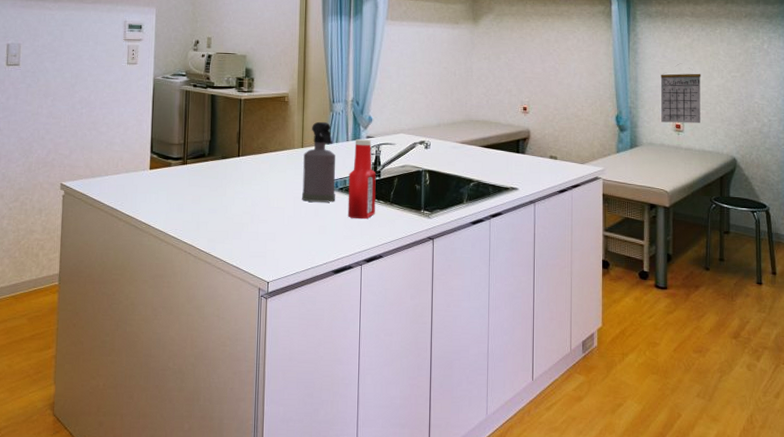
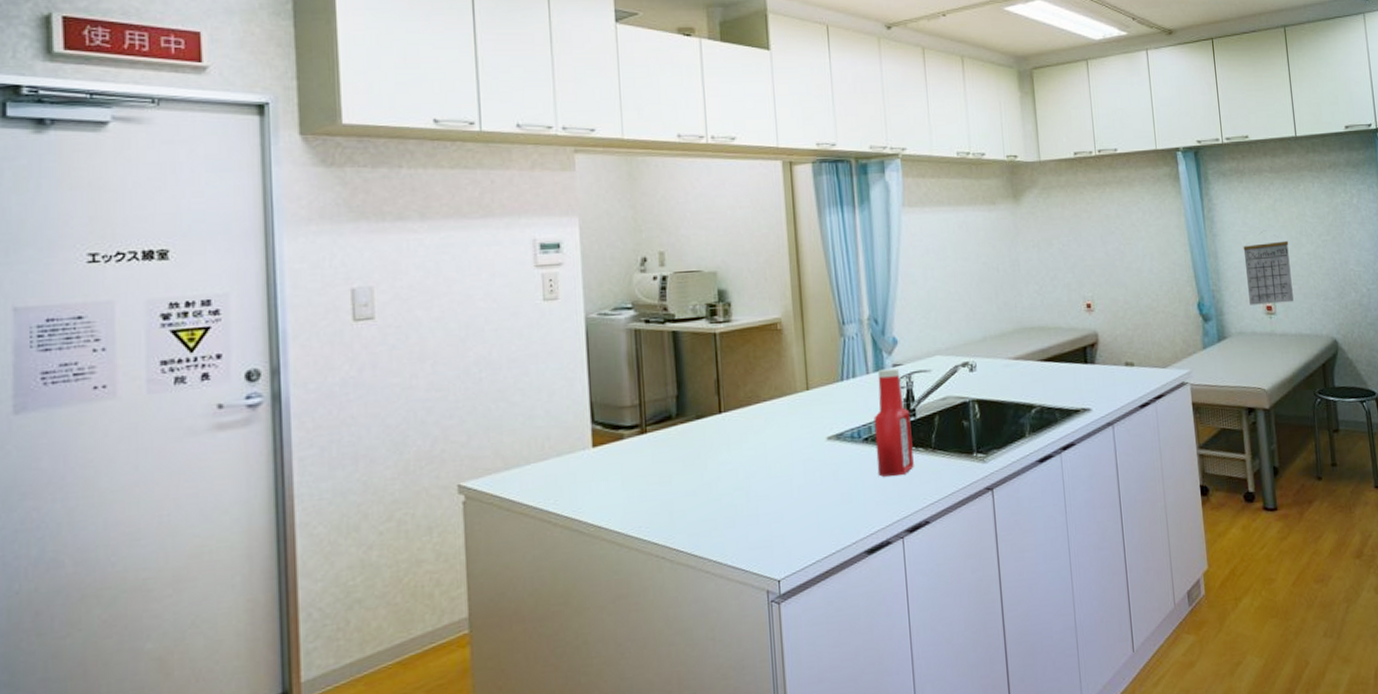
spray bottle: present [302,121,336,202] -> none [810,351,859,463]

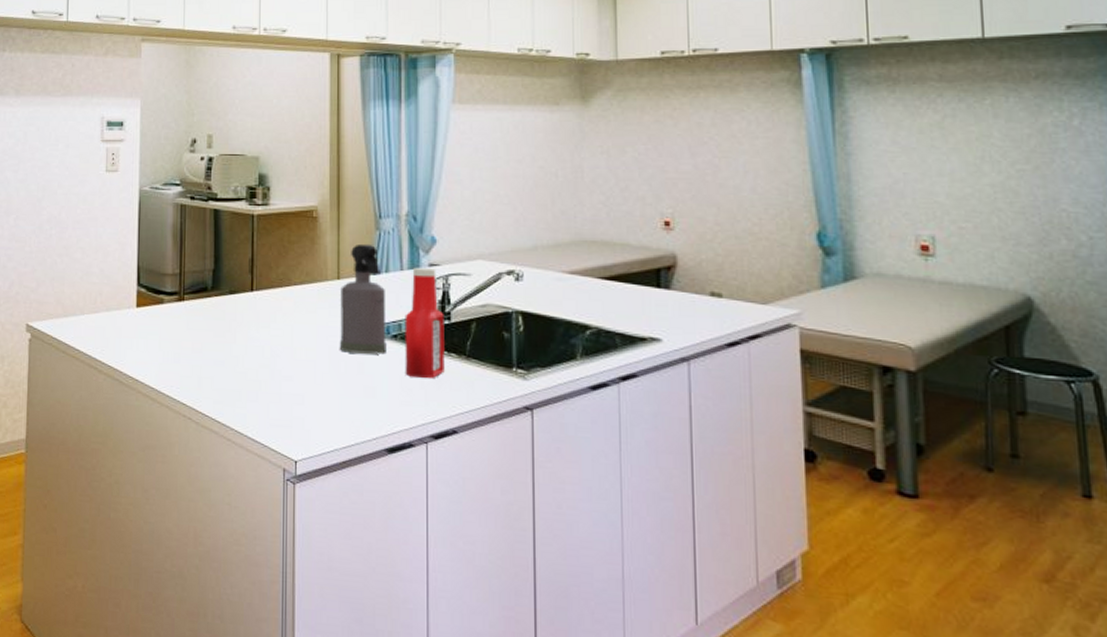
spray bottle: none [810,351,859,463] -> present [340,243,386,355]
calendar: present [1243,232,1294,305] -> none [890,153,964,244]

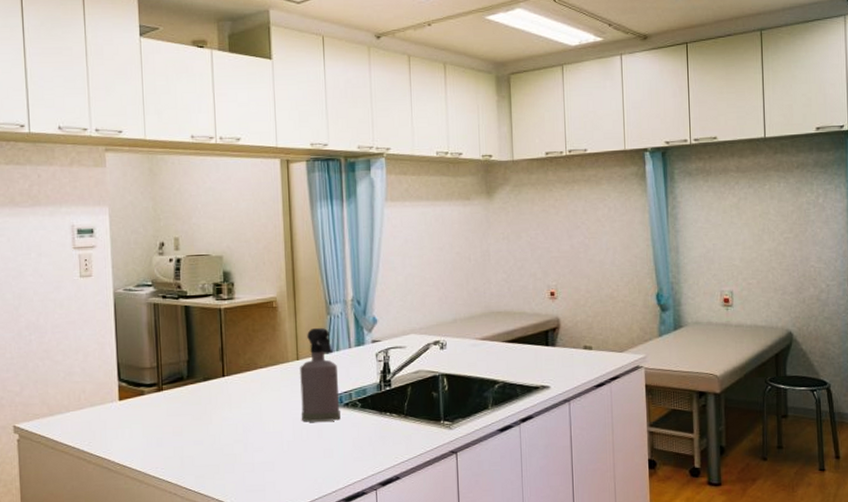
ketchup bottle: present [405,268,445,379] -> none [354,344,388,438]

